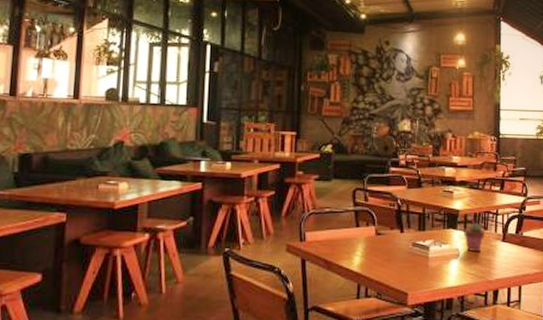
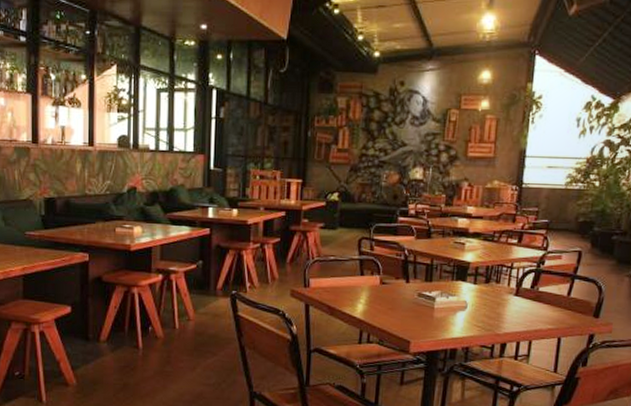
potted succulent: present [464,223,485,251] -> none [473,276,497,305]

